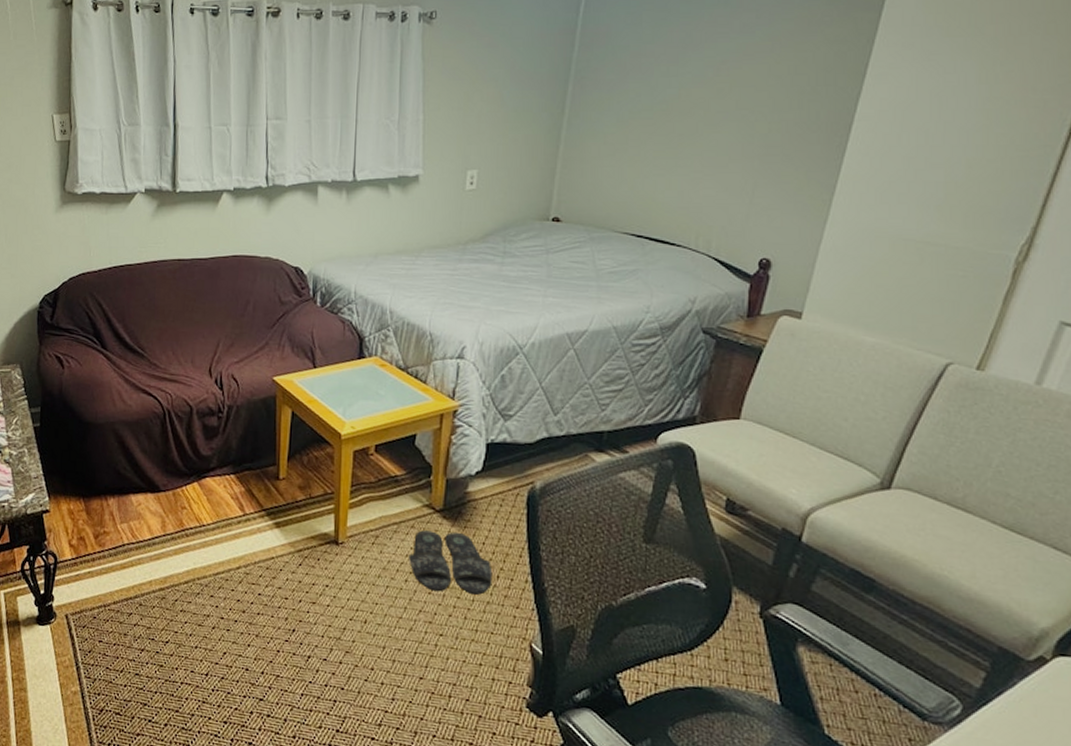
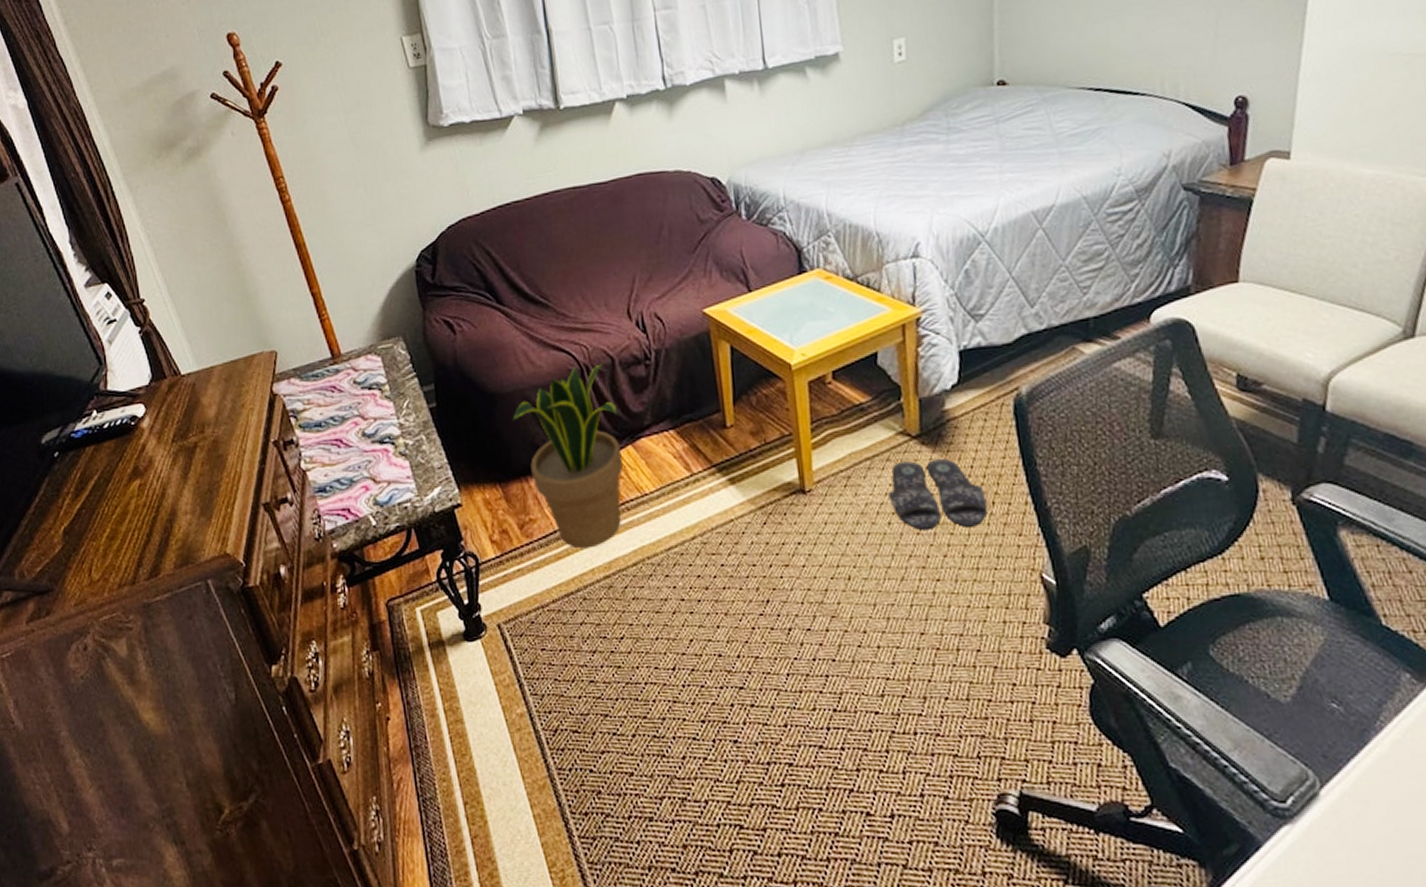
potted plant: none [101,409,190,563] -> present [512,362,624,548]

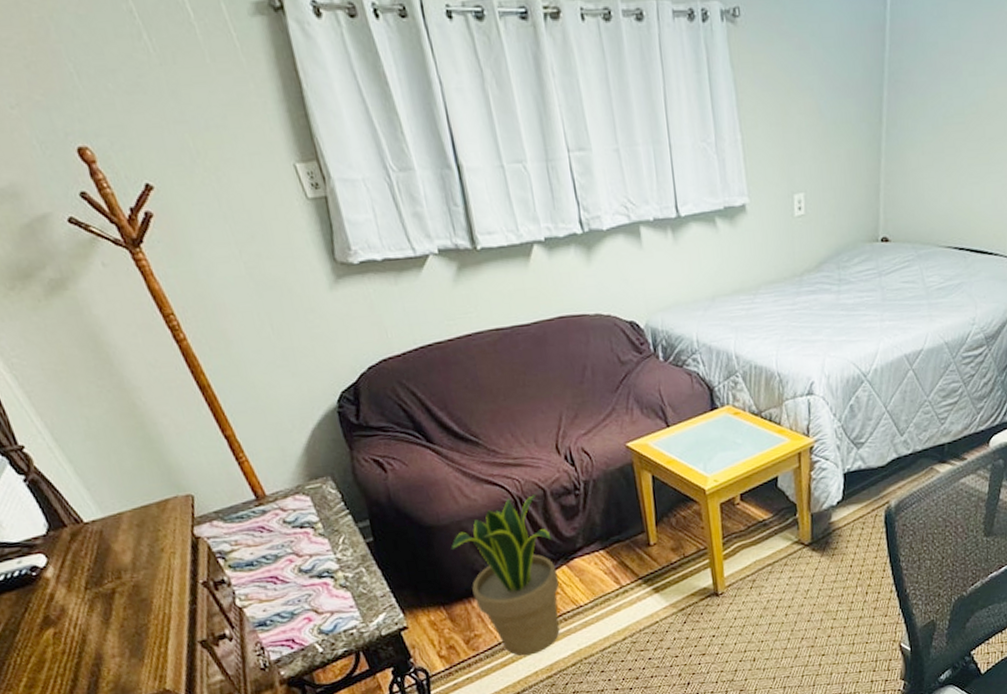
slippers: present [888,458,987,530] -> none [786,560,862,618]

